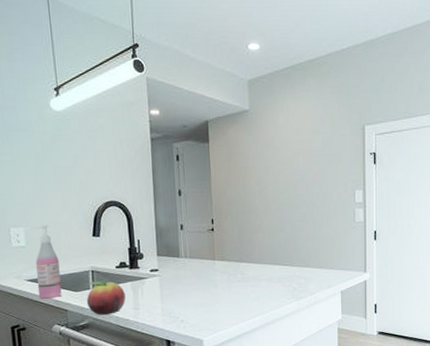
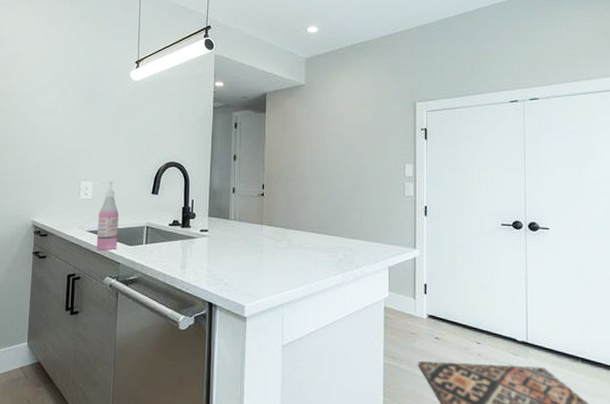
fruit: present [86,280,126,316] -> none [138,237,175,272]

